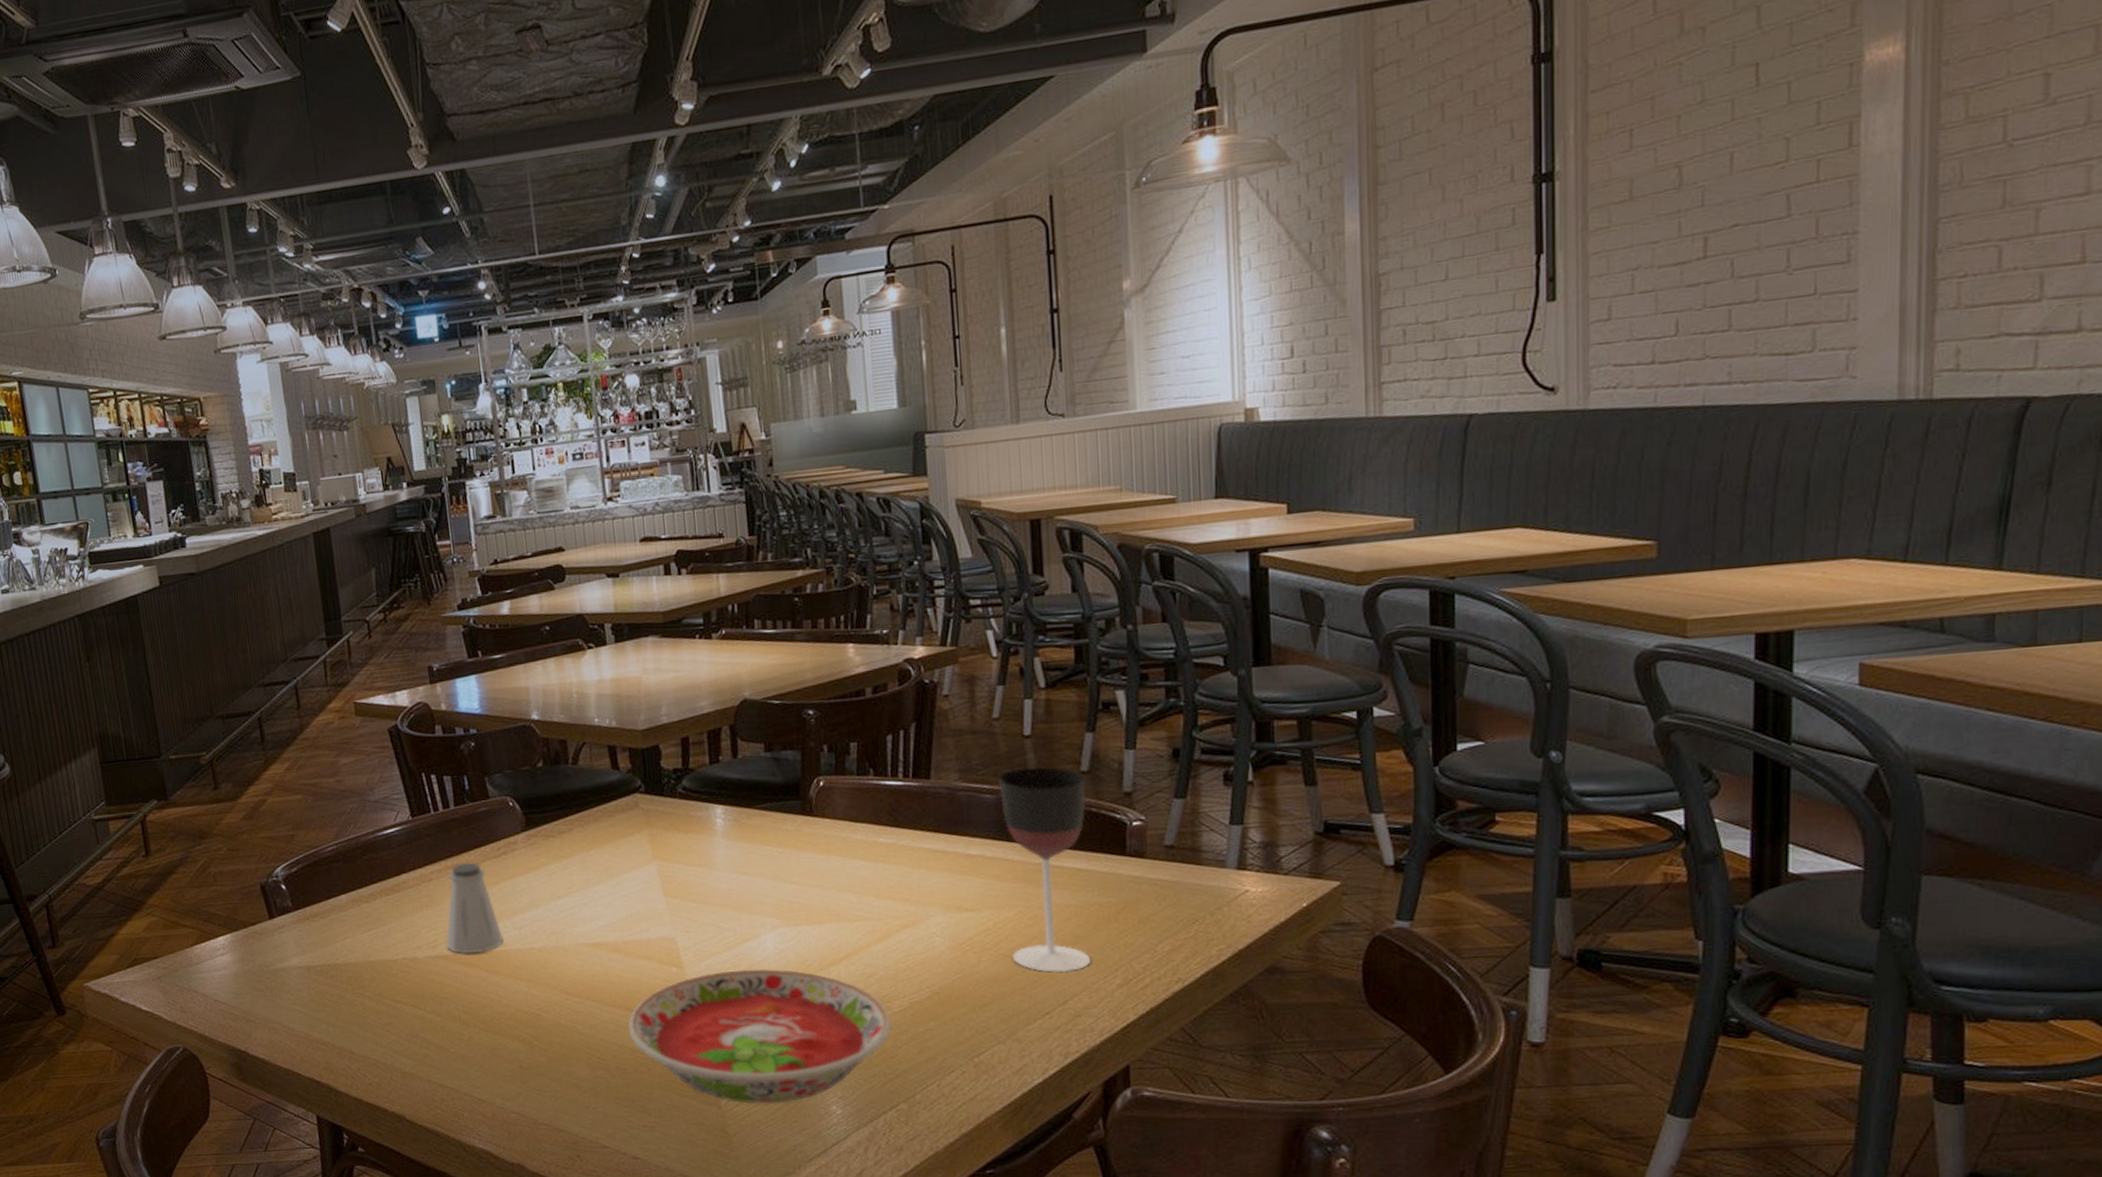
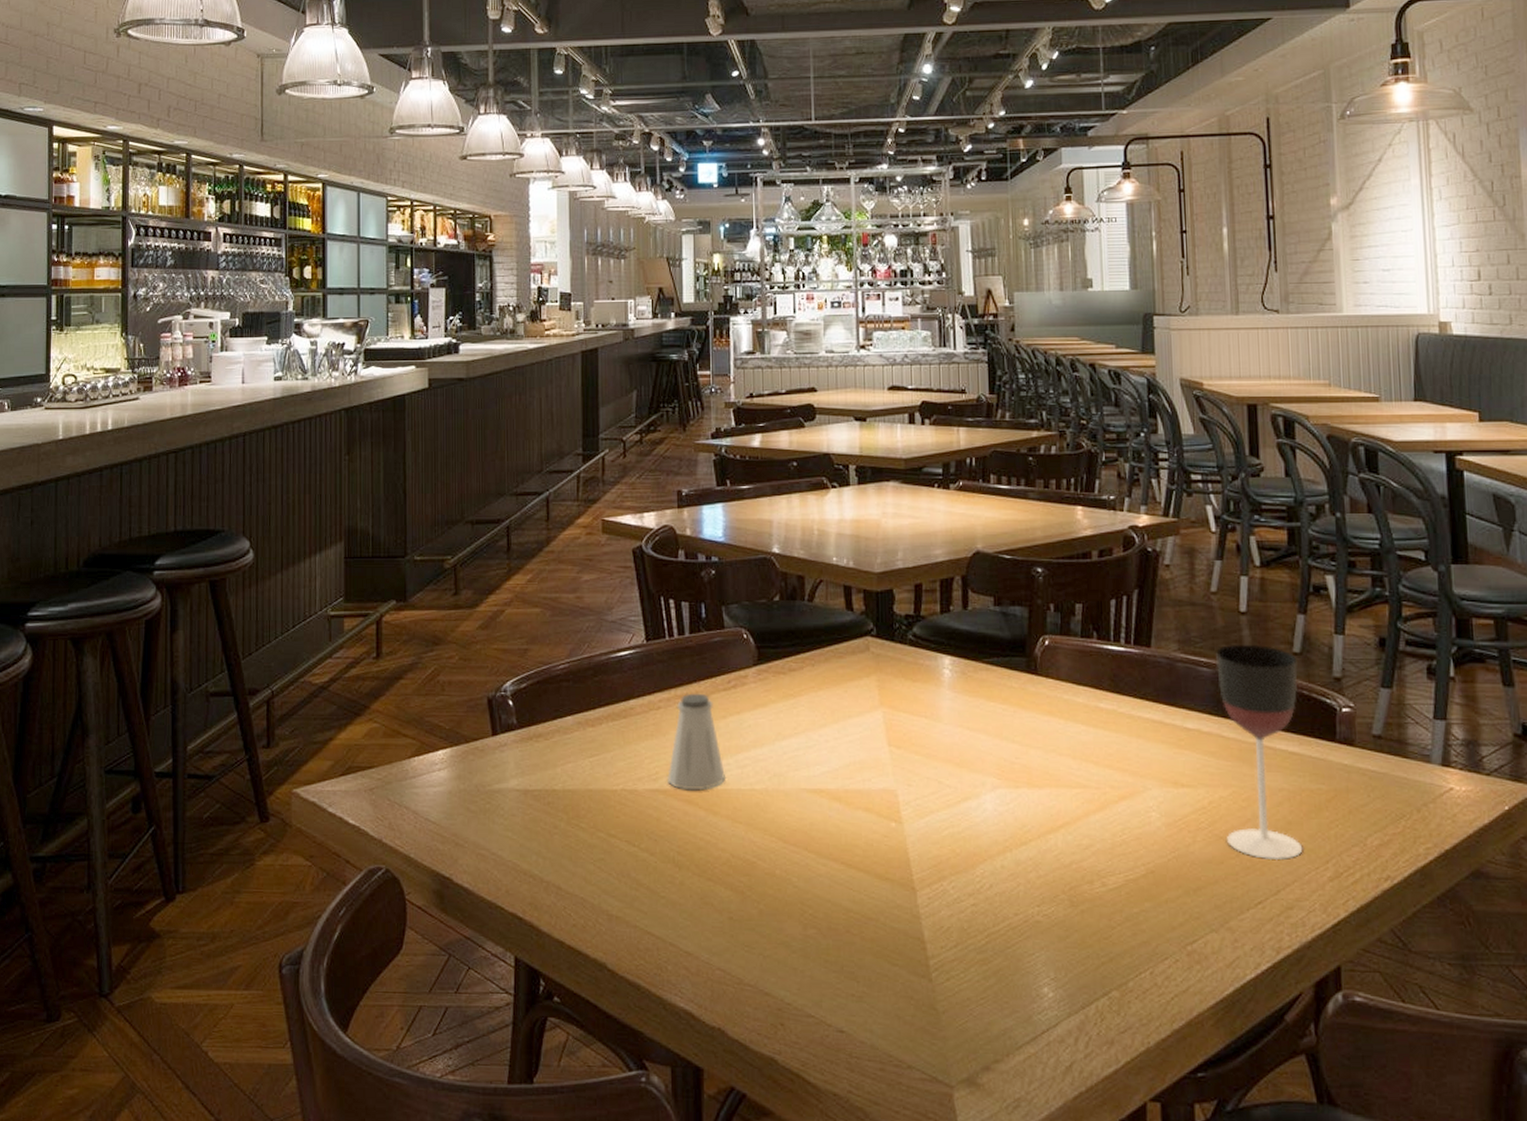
bowl: present [628,969,892,1105] -> none [843,830,1106,981]

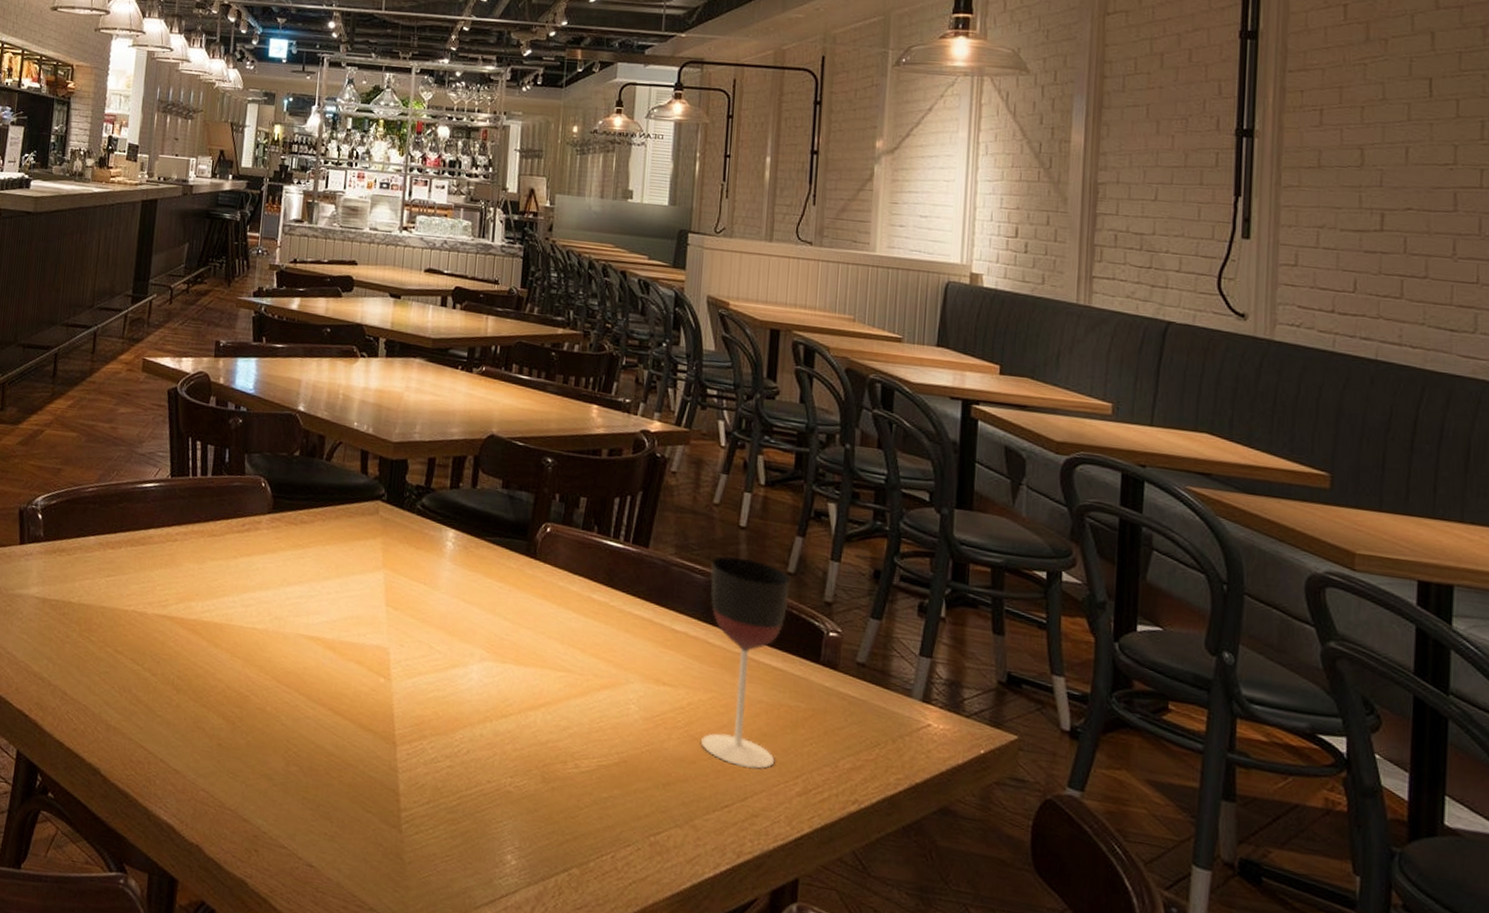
saltshaker: present [668,693,725,791] -> none [176,530,230,623]

